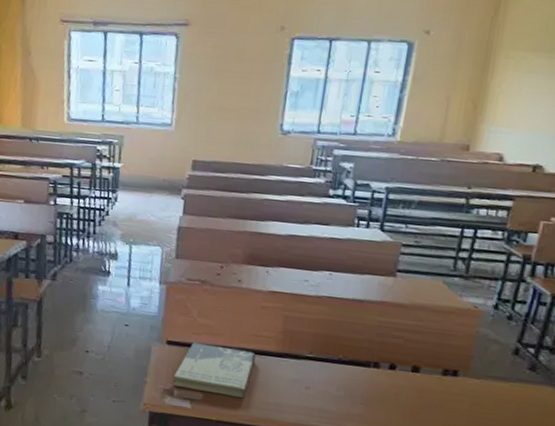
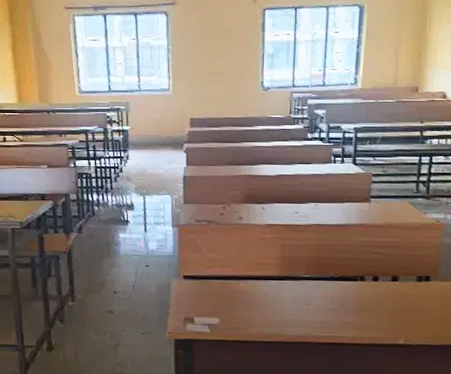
book: present [173,342,256,399] -> none [193,275,260,319]

